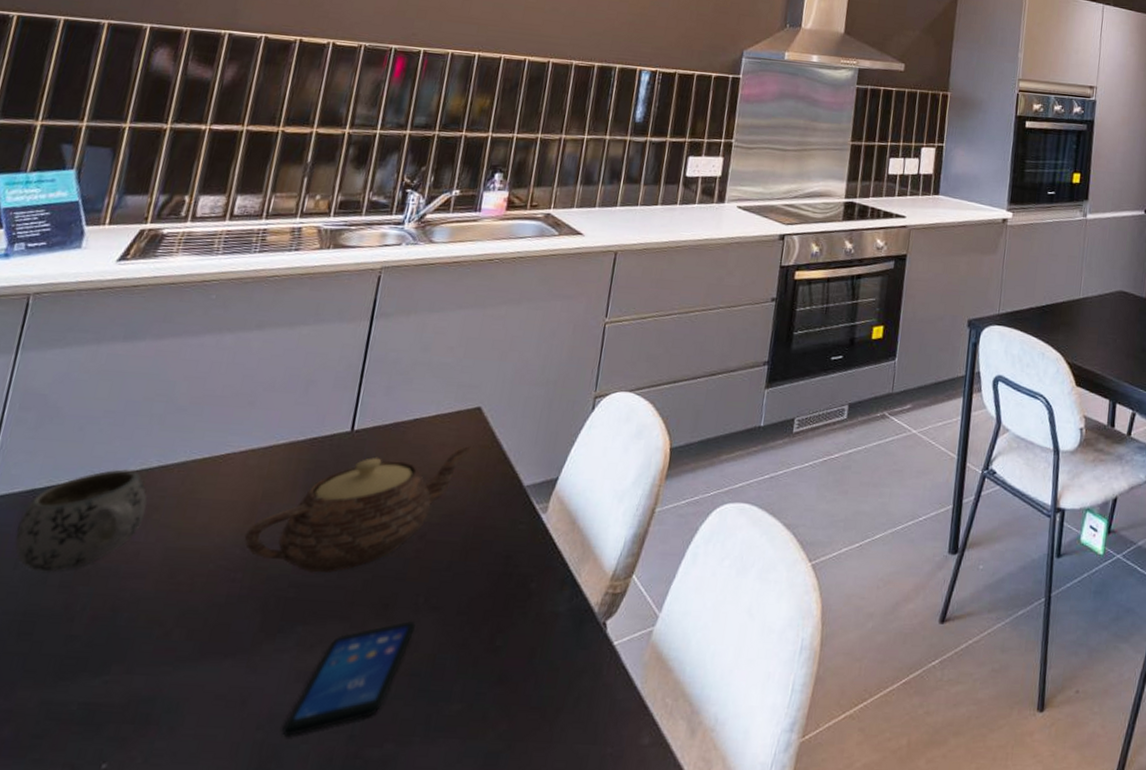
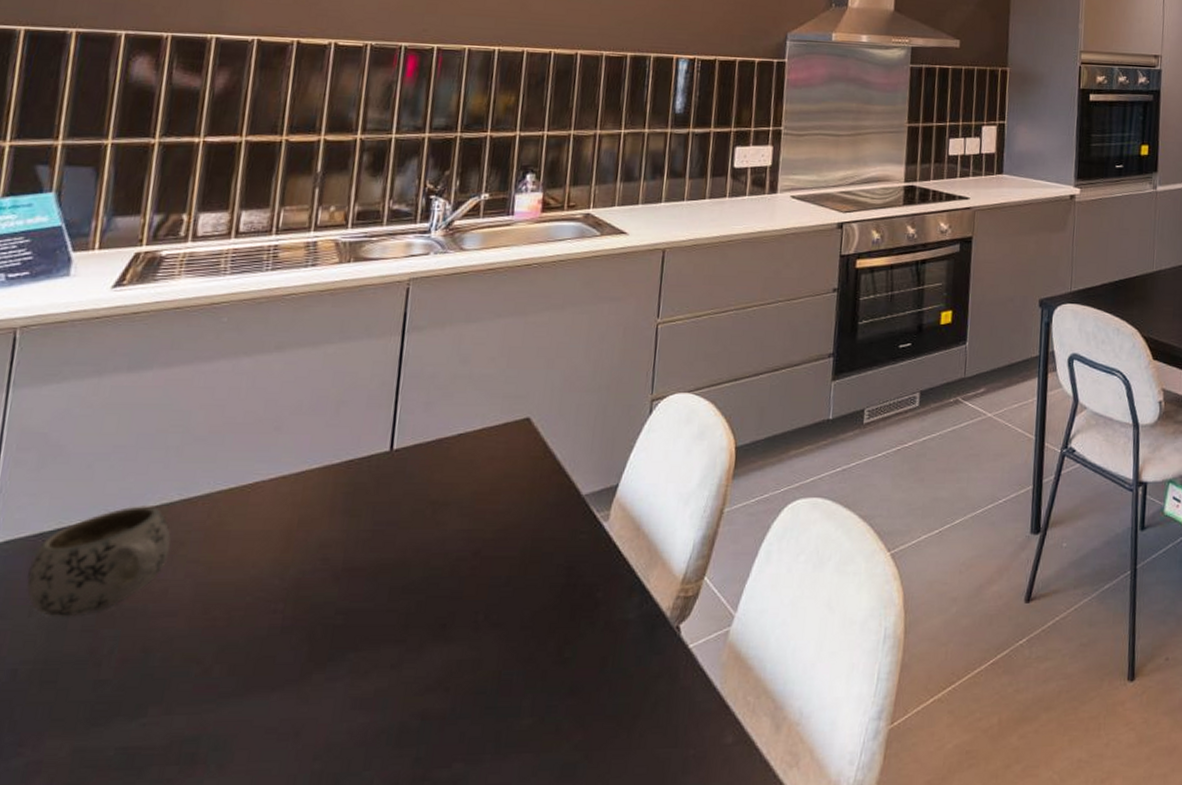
teapot: present [244,445,474,573] -> none [282,457,525,598]
smartphone: present [282,620,416,736] -> none [341,638,477,764]

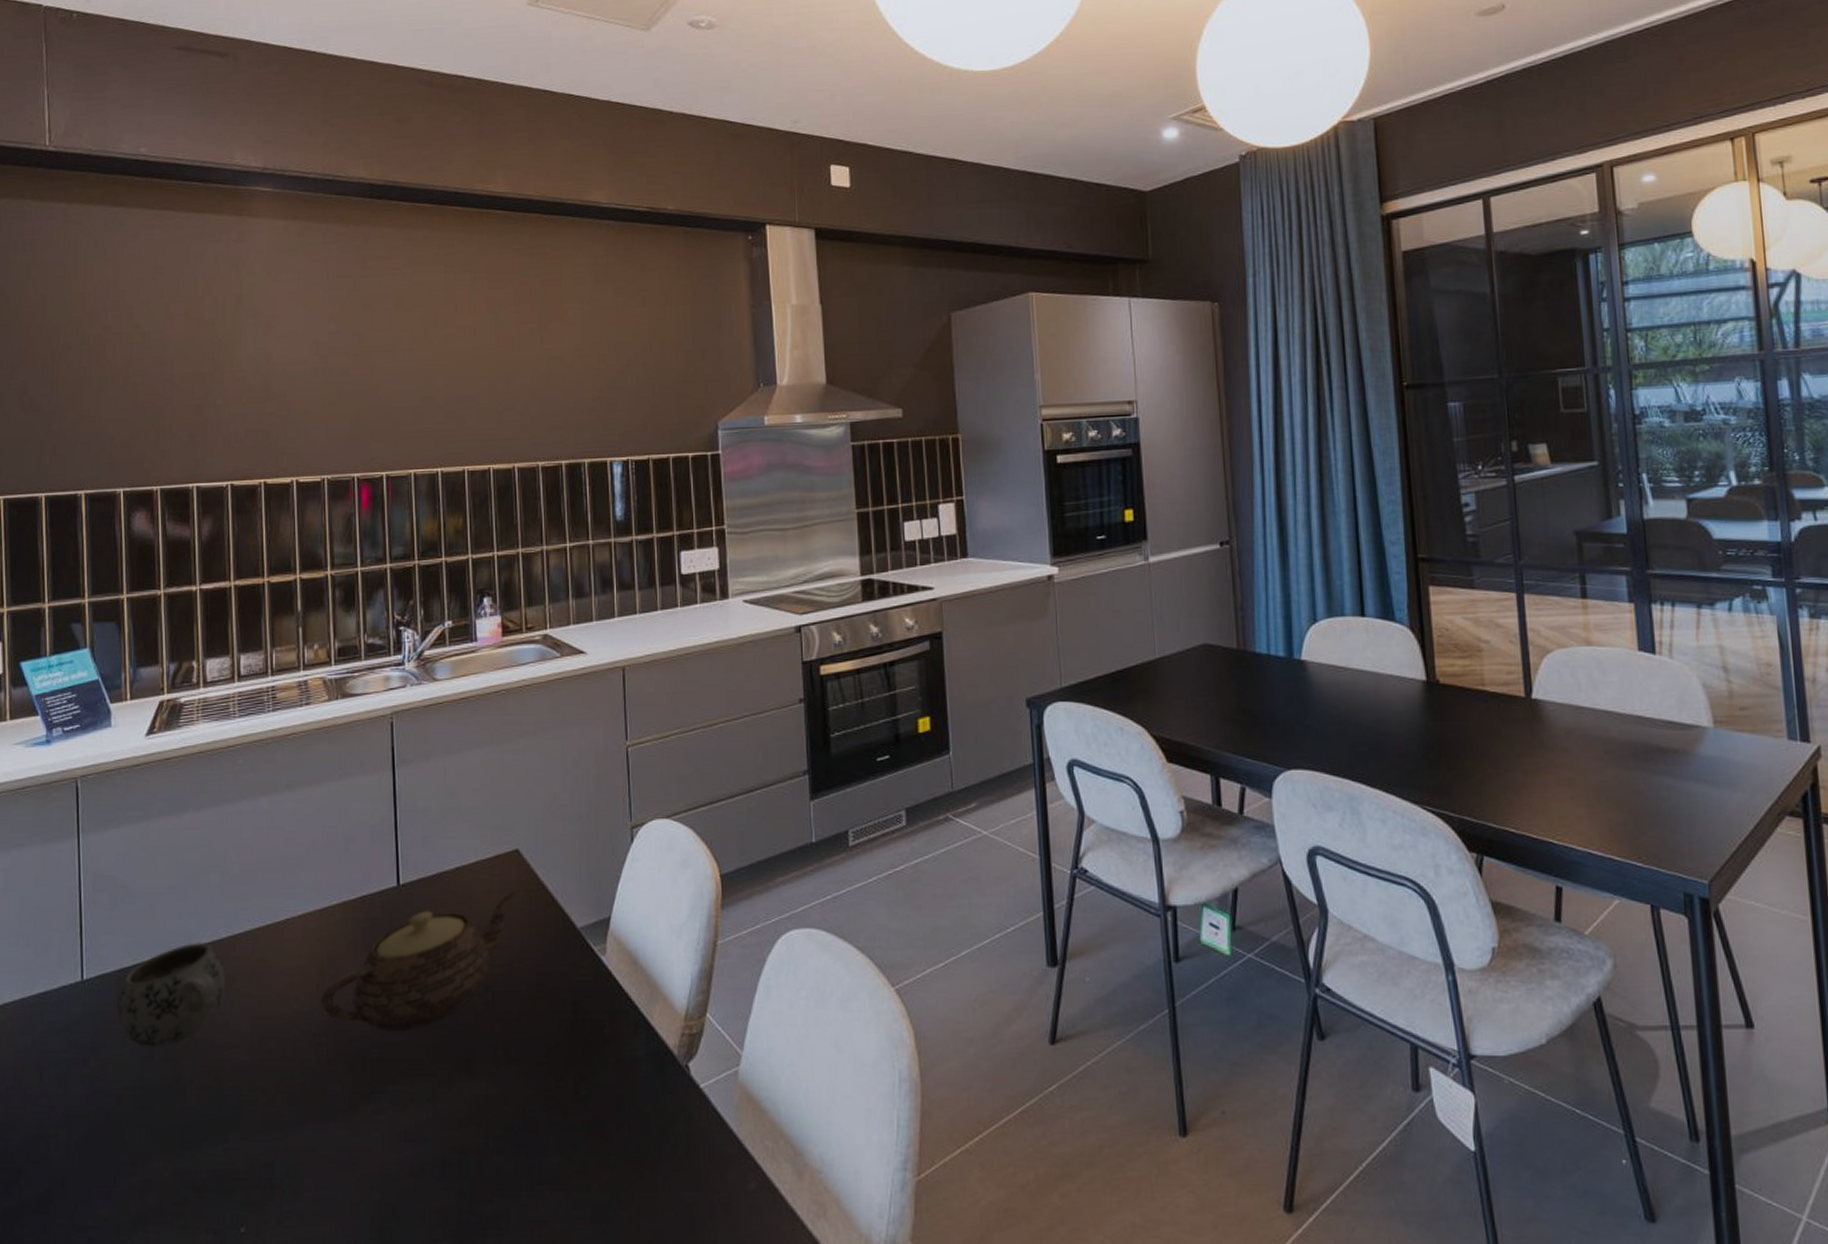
teapot: none [282,457,525,598] -> present [320,890,520,1032]

